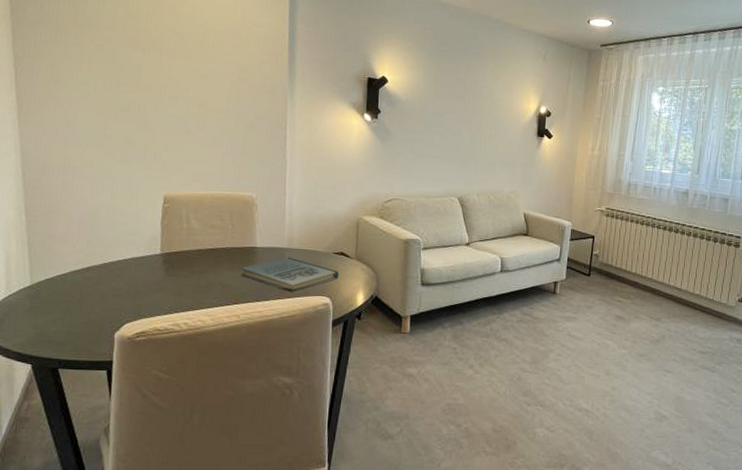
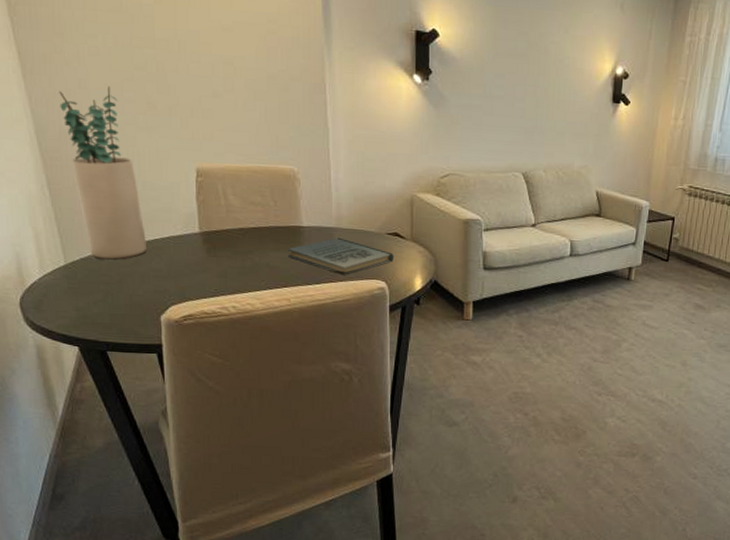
vase: none [47,124,111,280] -> present [59,85,148,260]

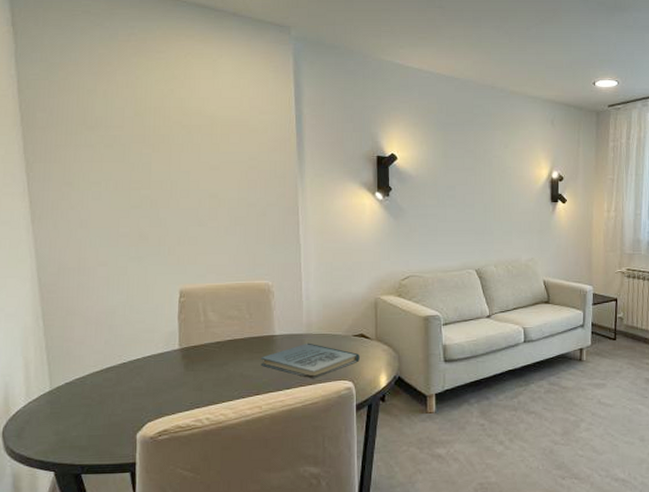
vase: present [59,85,148,260] -> none [61,224,130,382]

